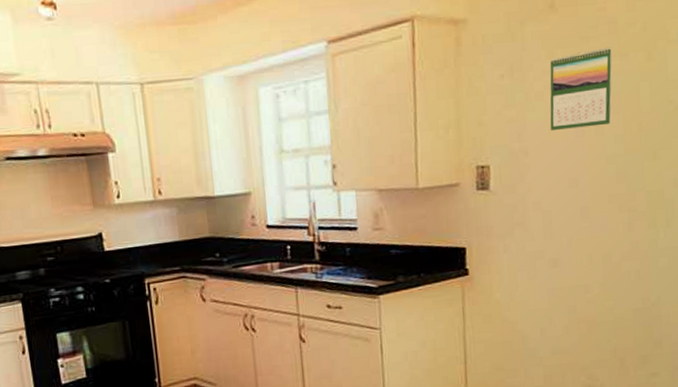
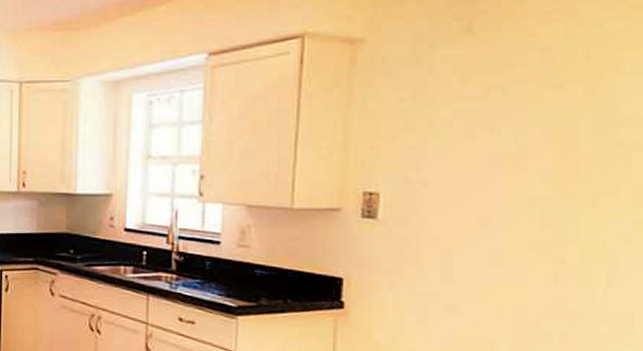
calendar: present [550,47,612,130] -> none [457,76,543,162]

